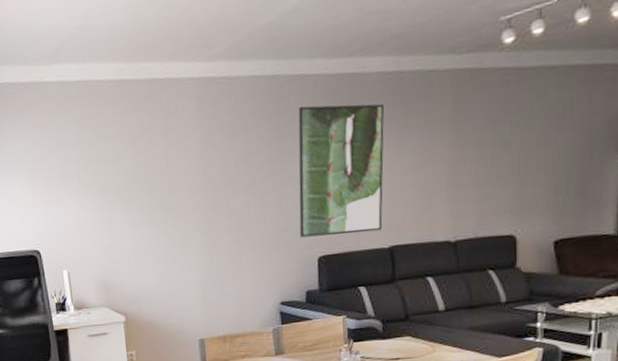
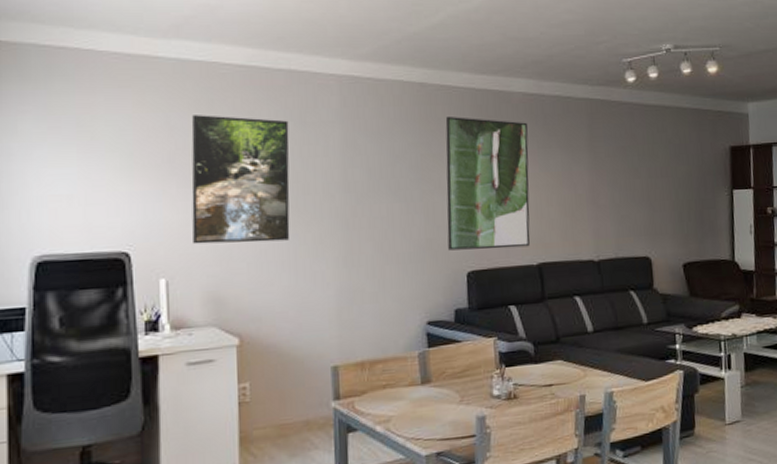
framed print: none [75,127,160,242] -> present [191,115,290,245]

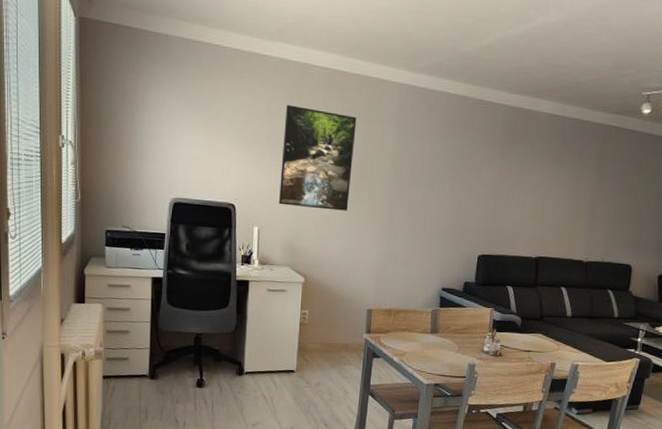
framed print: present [445,115,530,251] -> none [466,126,547,242]

